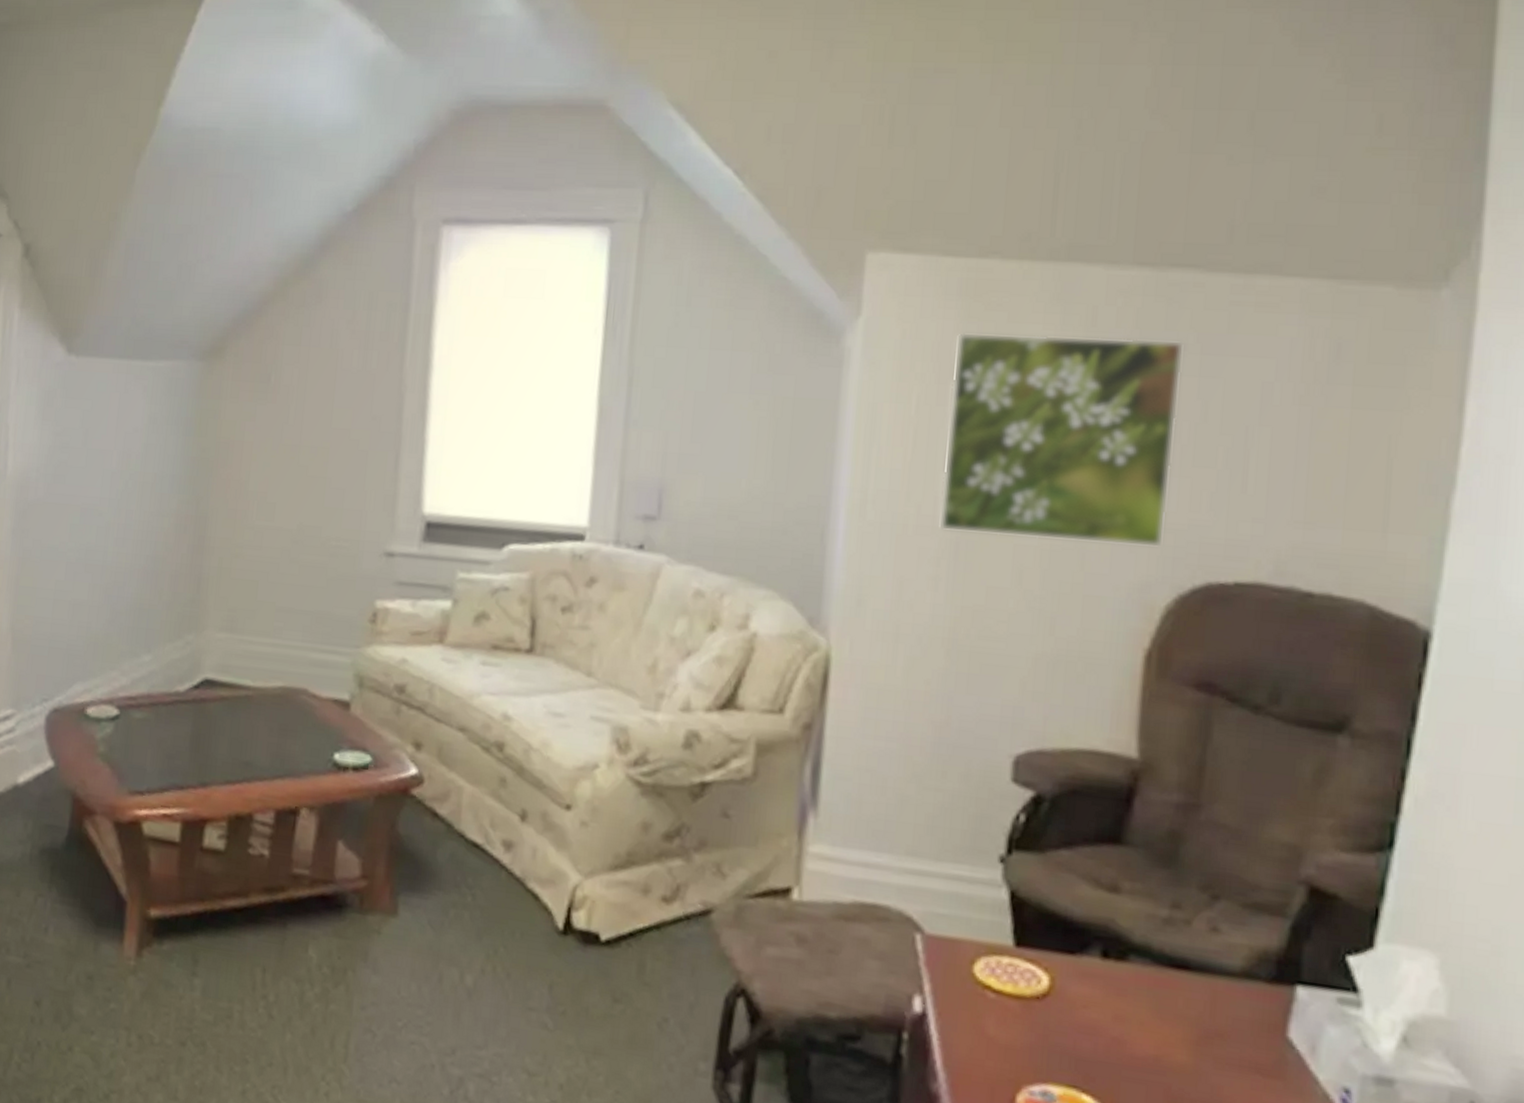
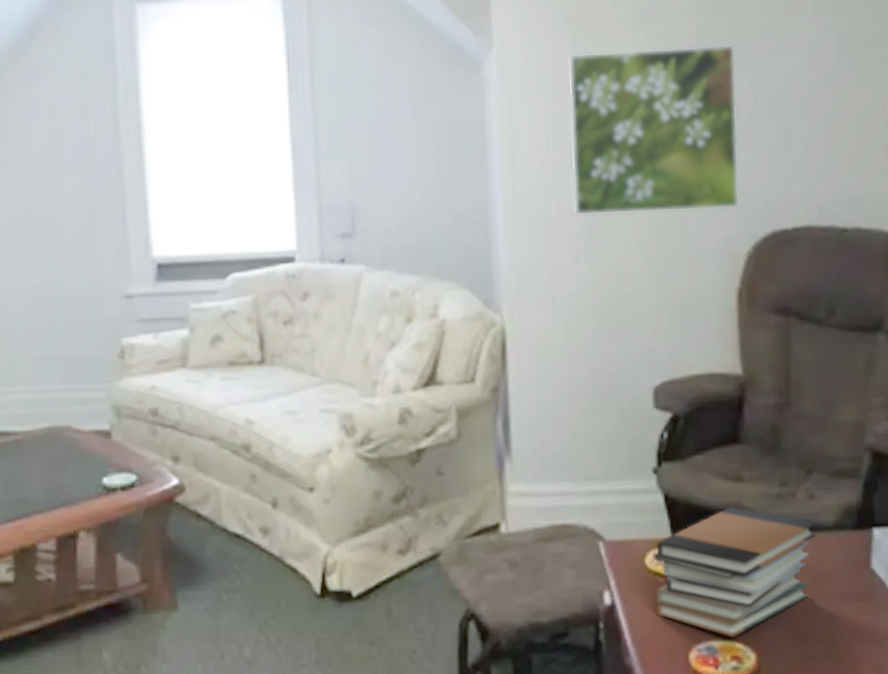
book stack: none [979,922,1215,1087] -> present [653,507,816,637]

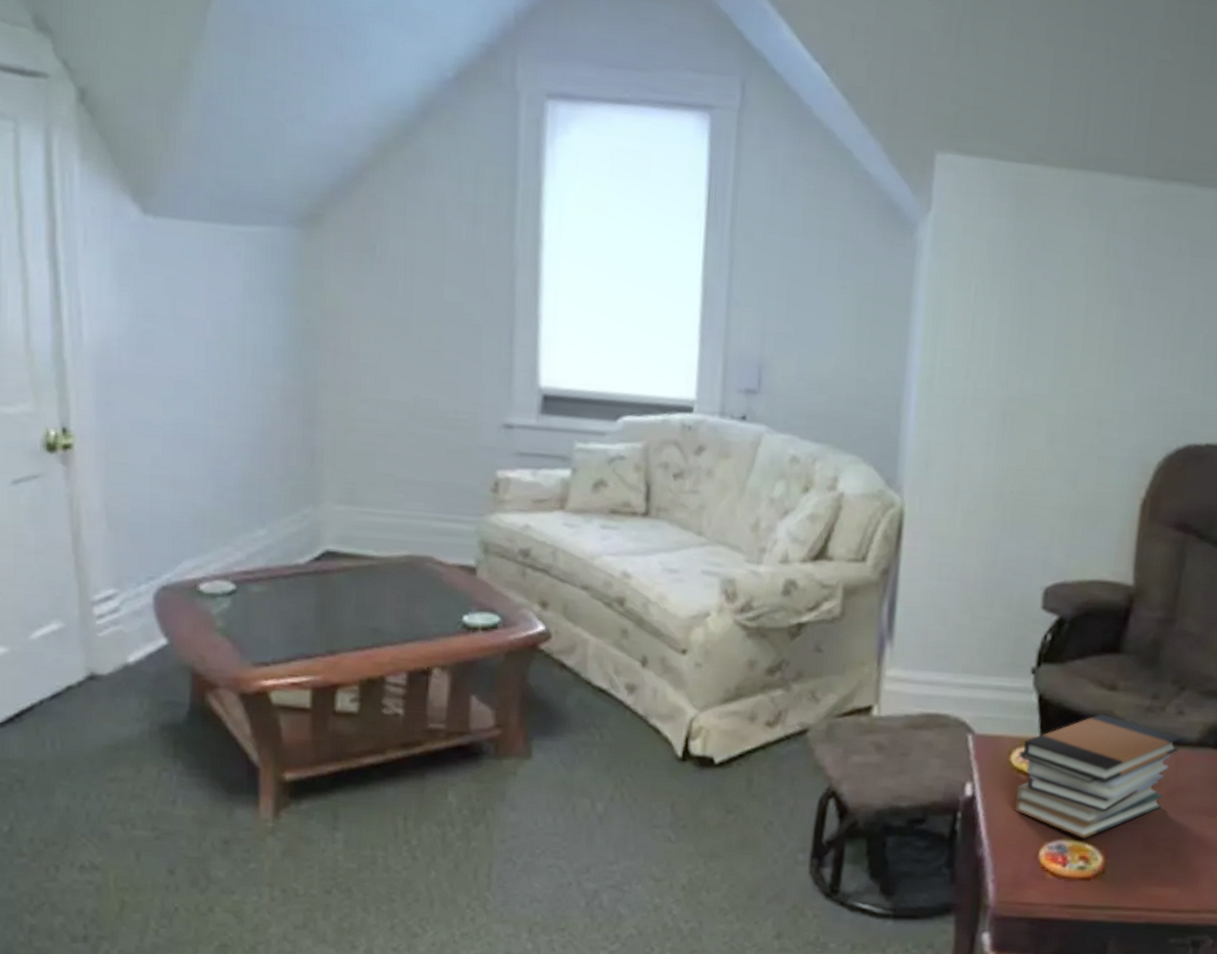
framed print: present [568,44,740,216] -> none [990,229,1180,417]

